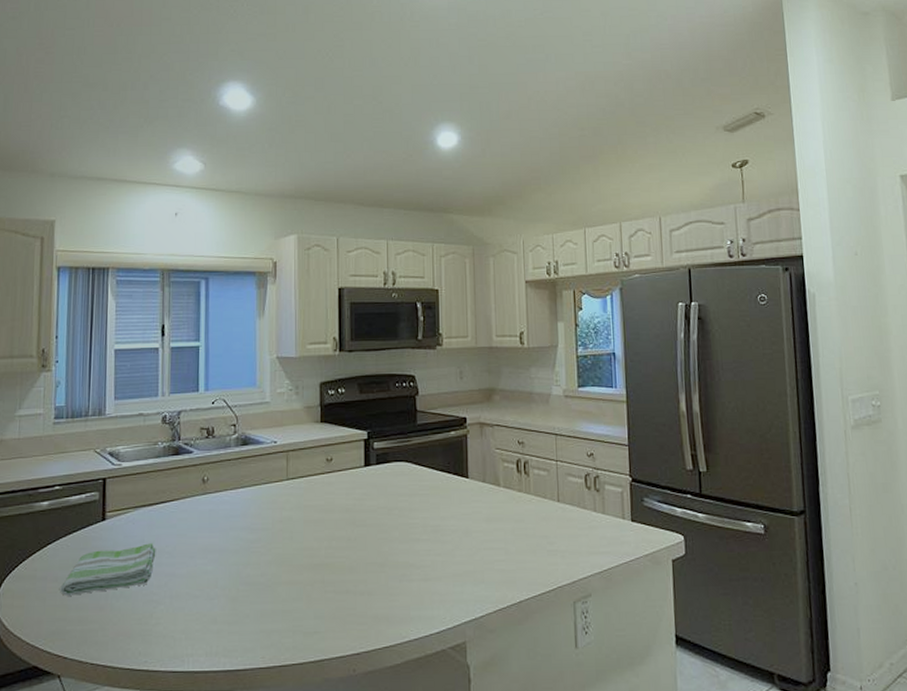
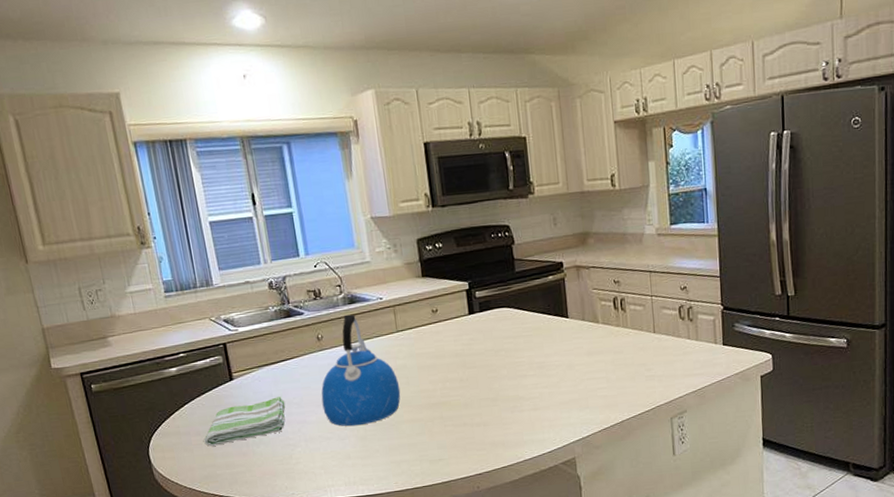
kettle: none [196,456,282,584] -> present [321,314,401,426]

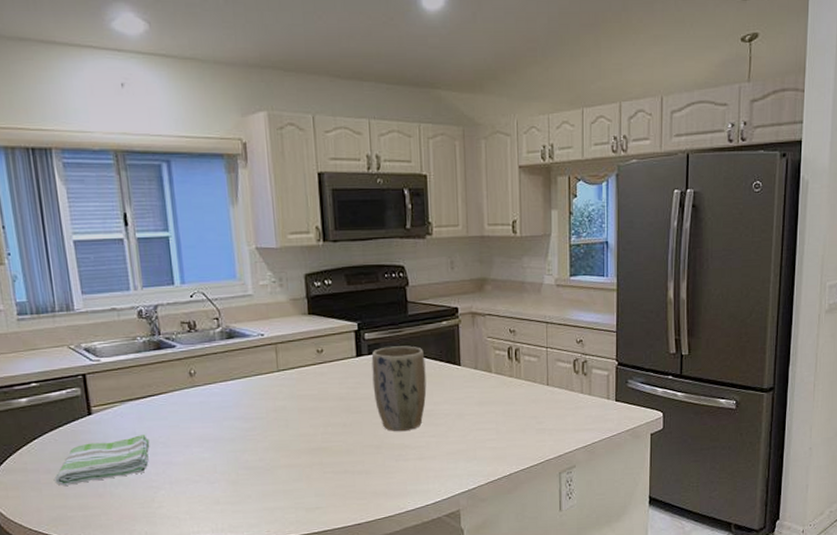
kettle: present [321,314,401,426] -> none [190,350,279,470]
plant pot: none [483,301,537,384] -> present [371,346,427,431]

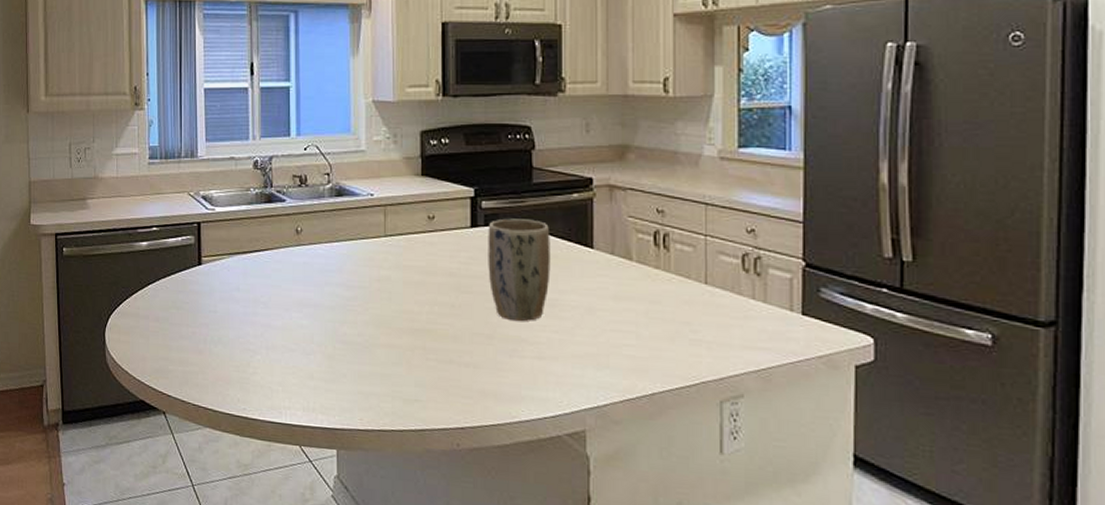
dish towel: present [54,435,150,486] -> none [162,291,251,337]

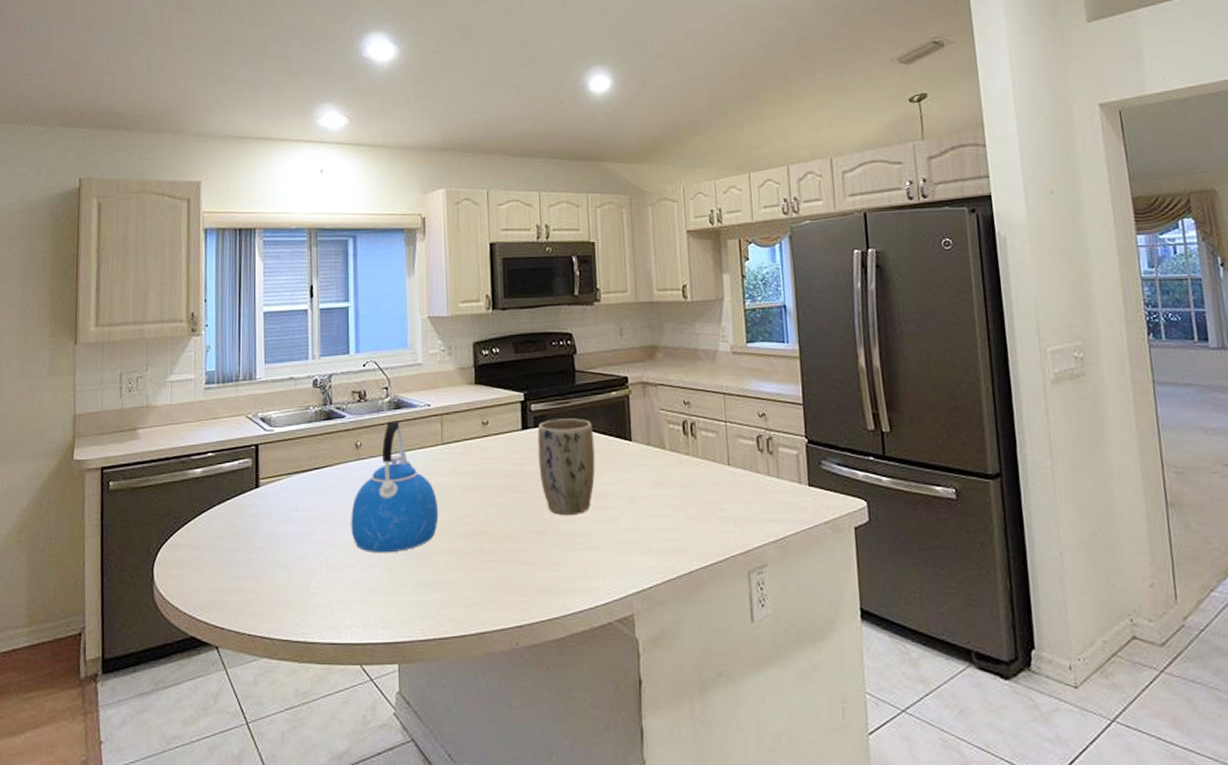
kettle: none [291,208,380,341] -> present [351,420,439,553]

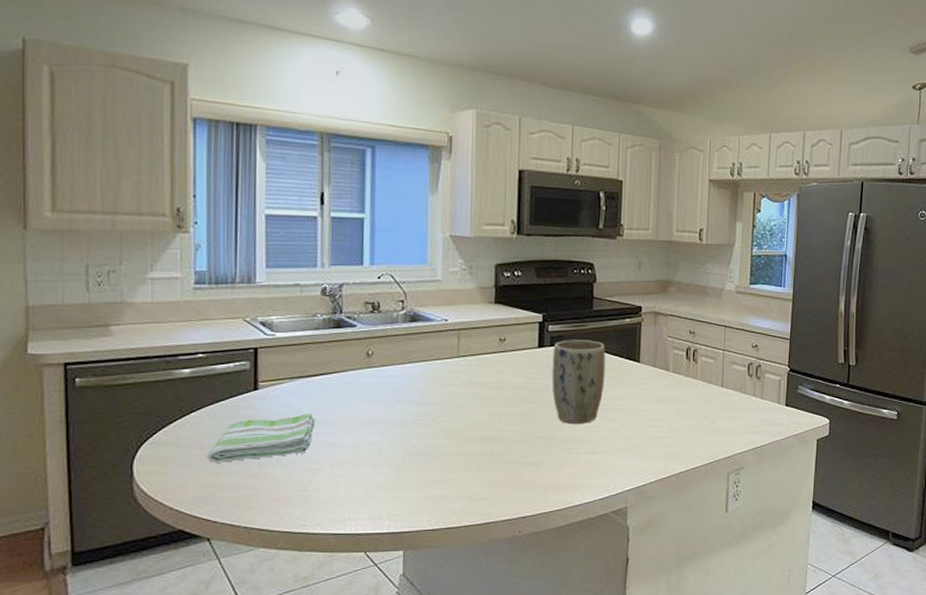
dish towel: none [216,511,311,565] -> present [207,414,315,463]
kettle: present [351,420,439,553] -> none [359,332,451,454]

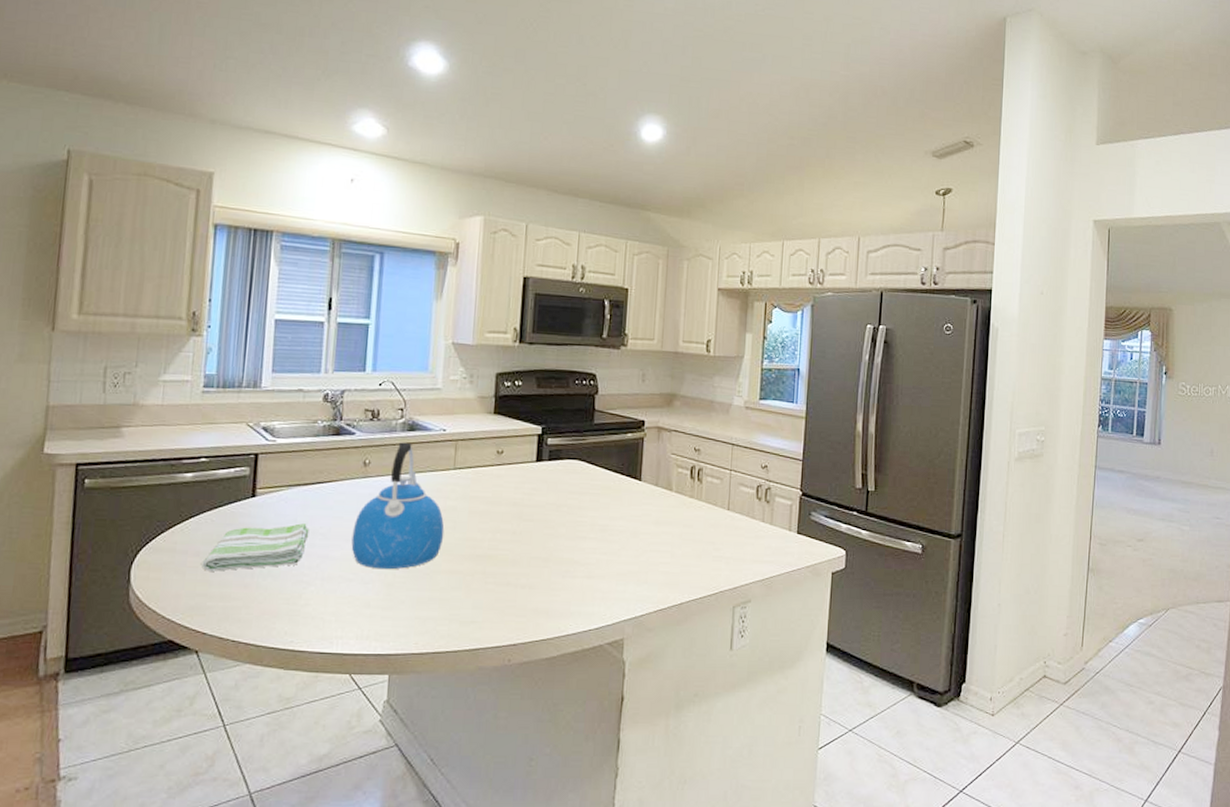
kettle: none [359,332,451,454] -> present [351,442,445,570]
plant pot: present [552,340,606,424] -> none [549,454,606,545]

